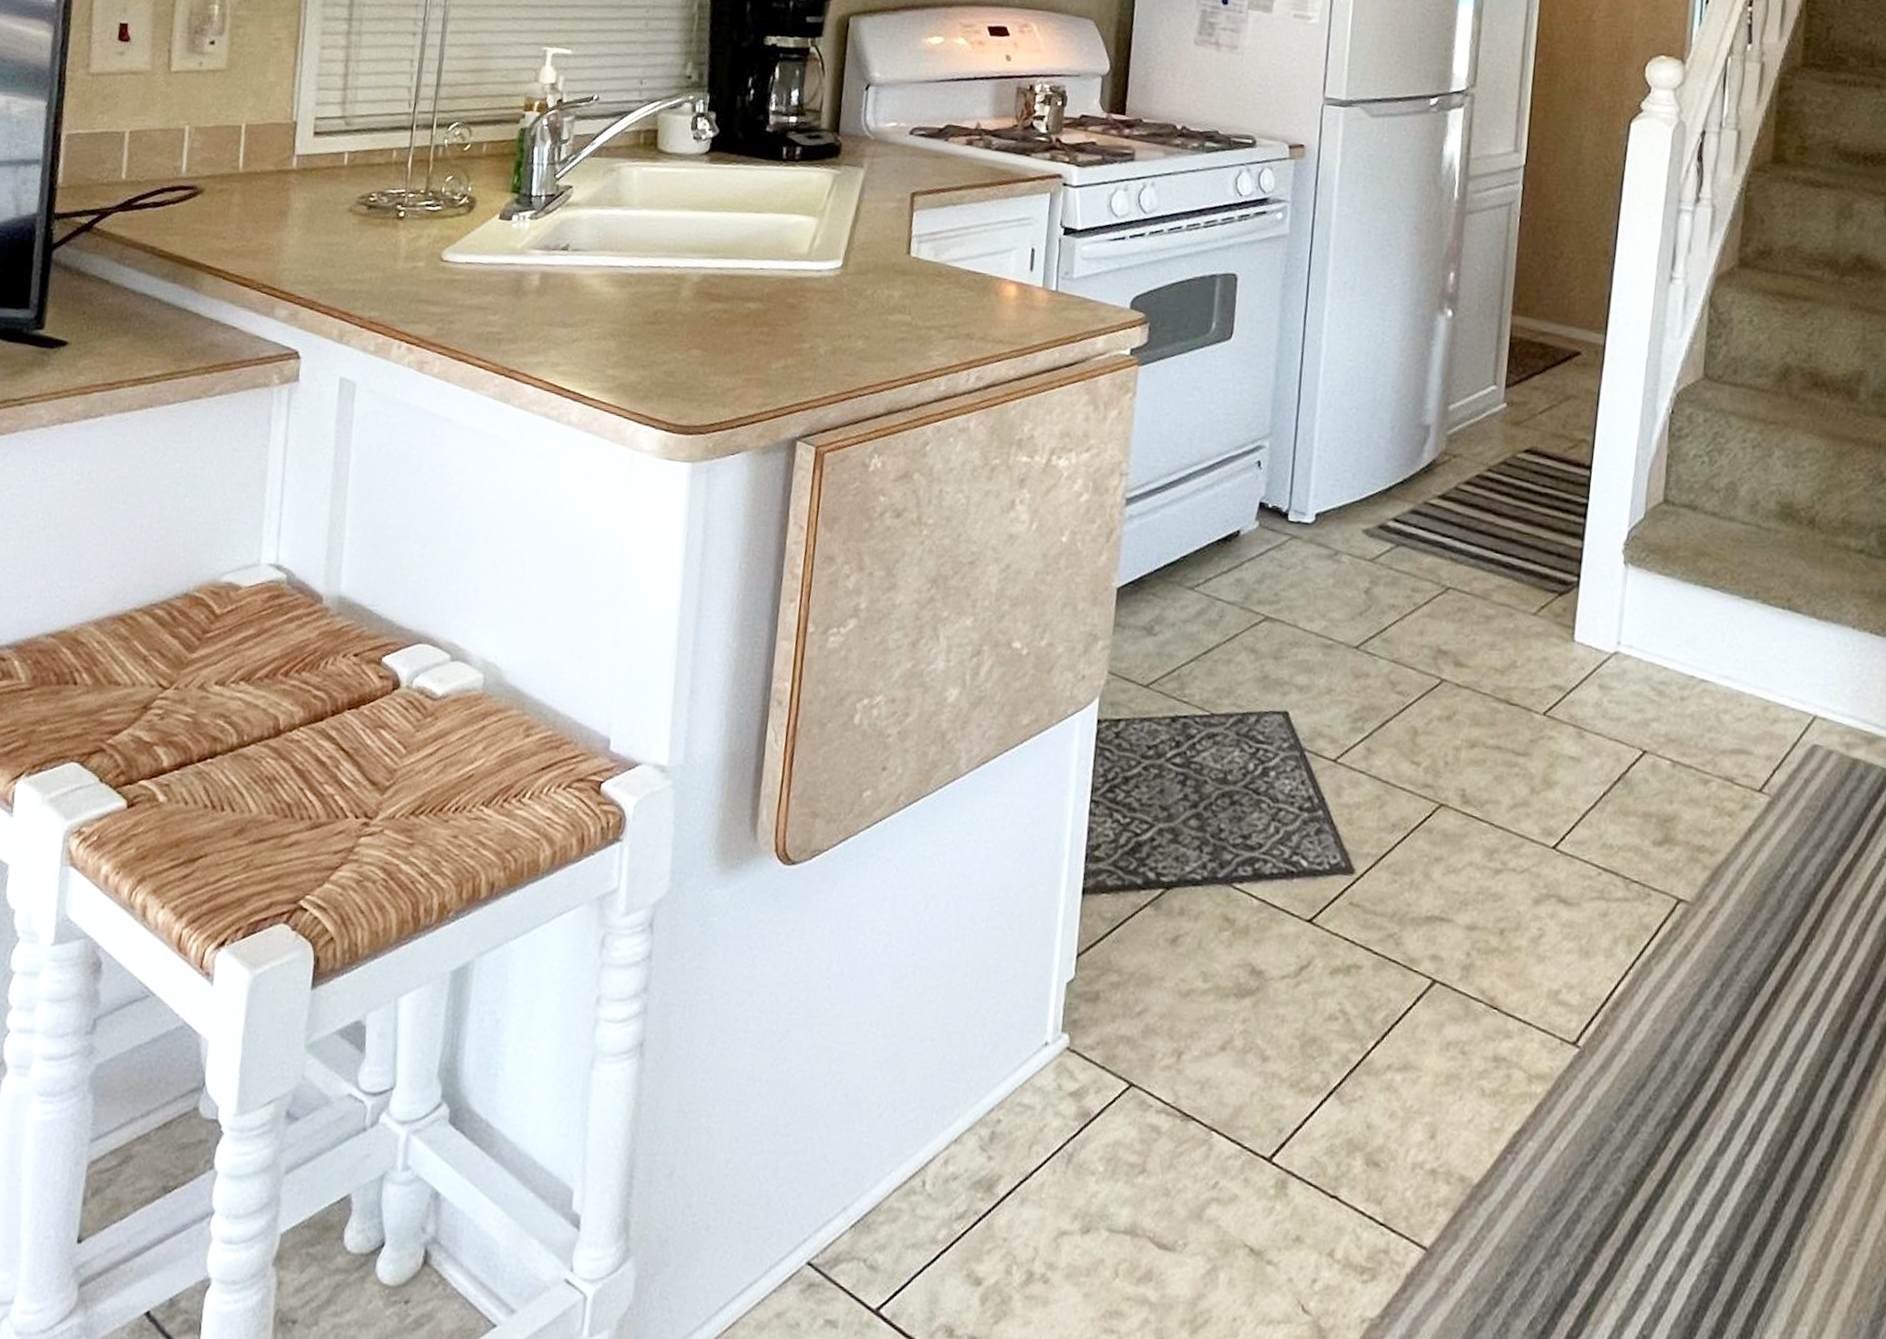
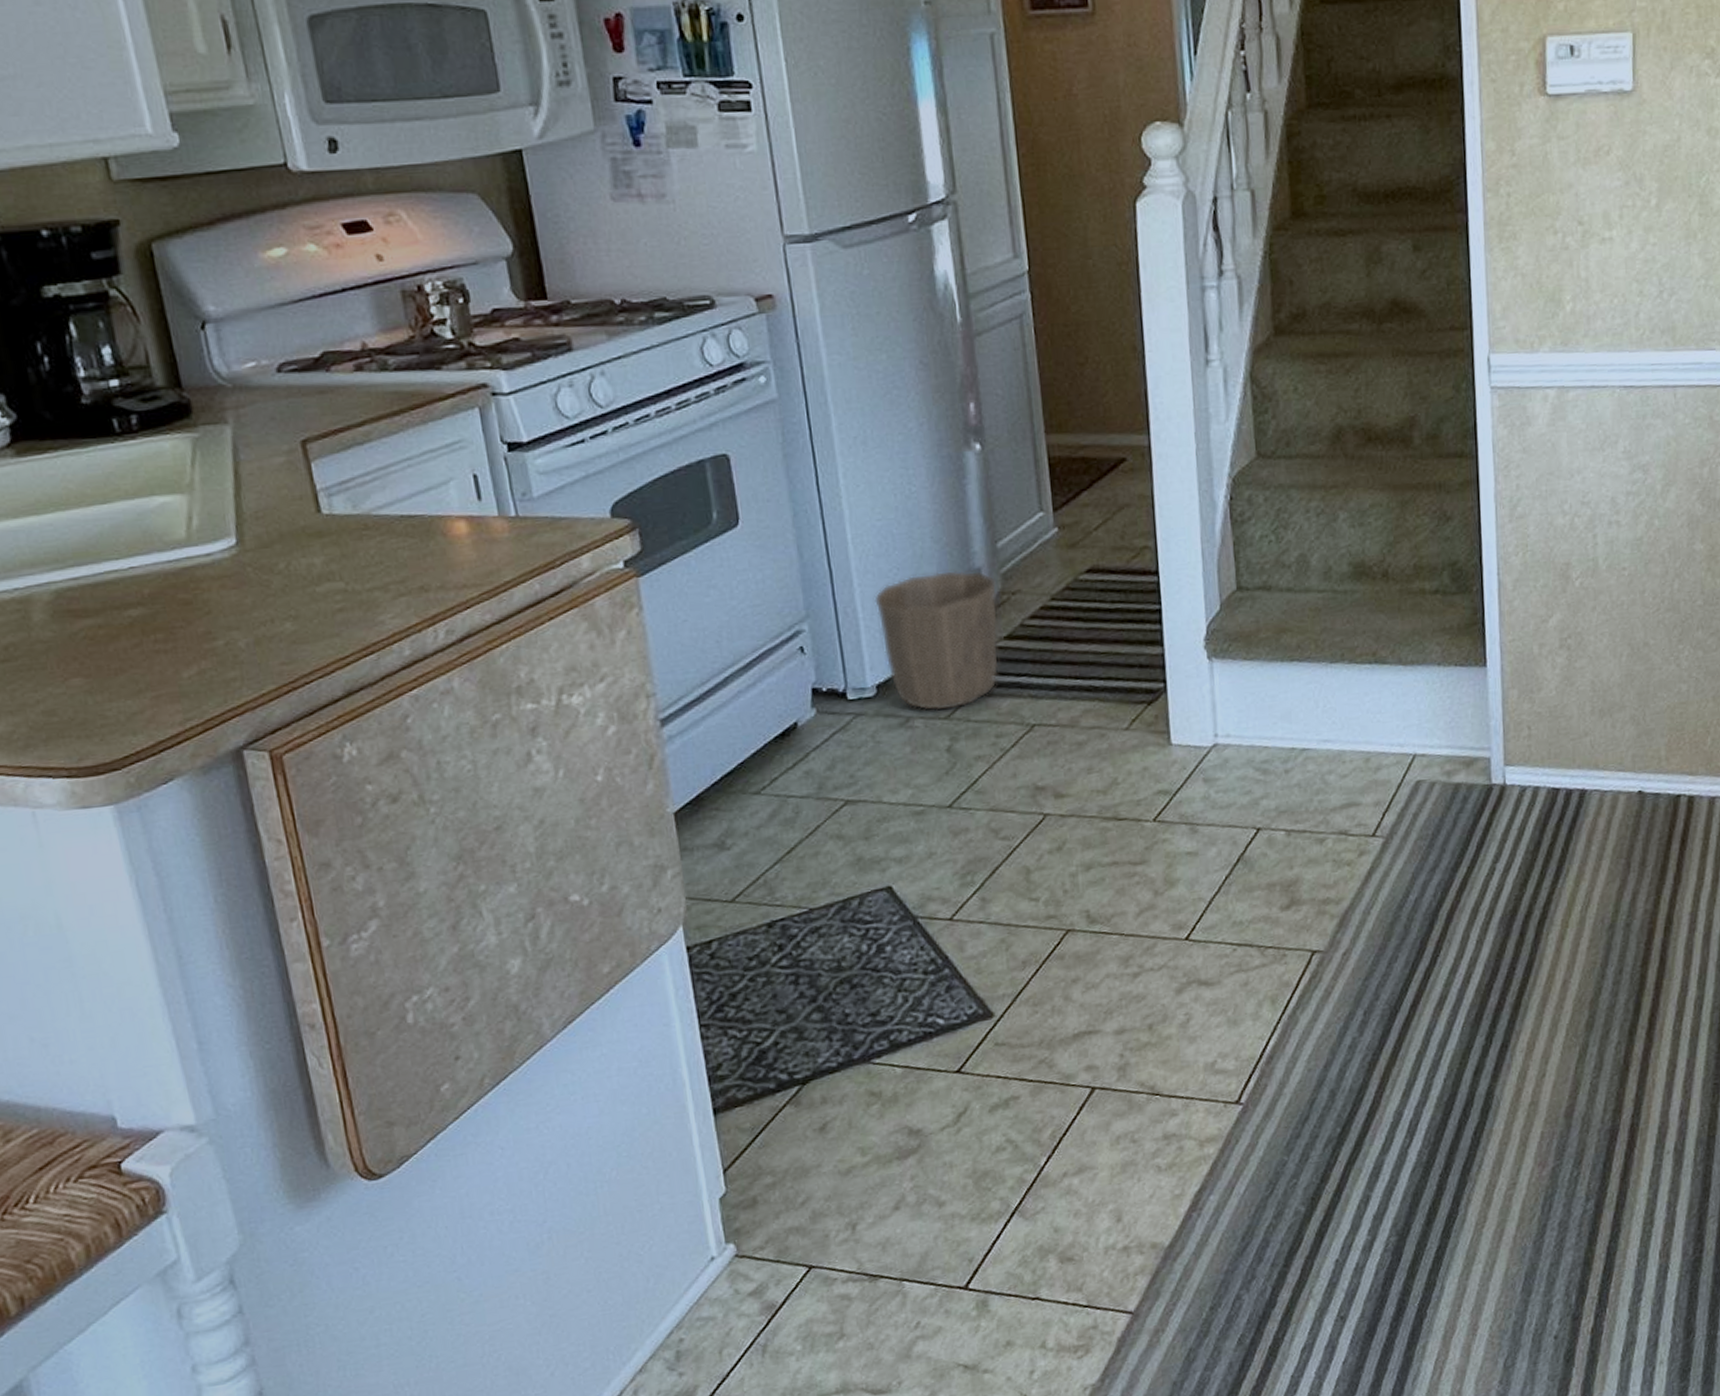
waste basket: none [1328,417,1442,555] -> present [874,570,1000,712]

